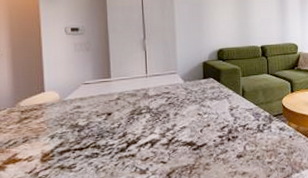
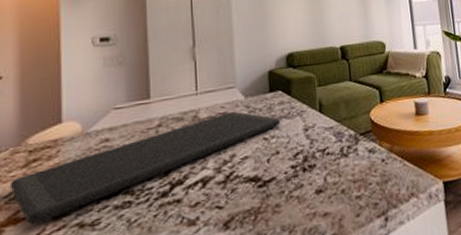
cutting board: none [8,91,212,165] -> present [9,111,281,225]

